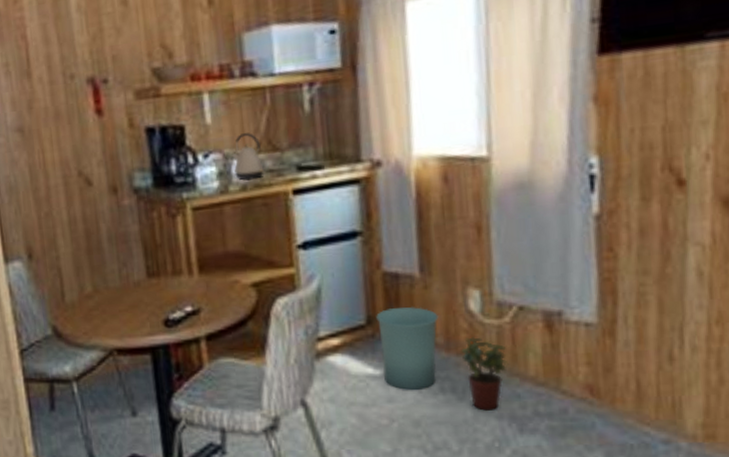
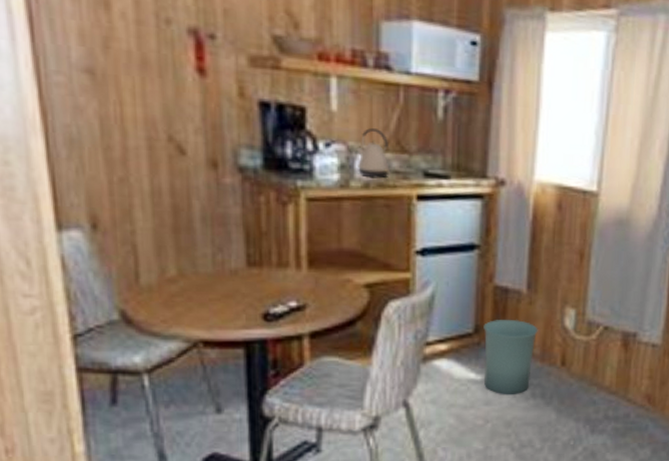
potted plant: present [461,337,509,411] -> none [553,350,590,414]

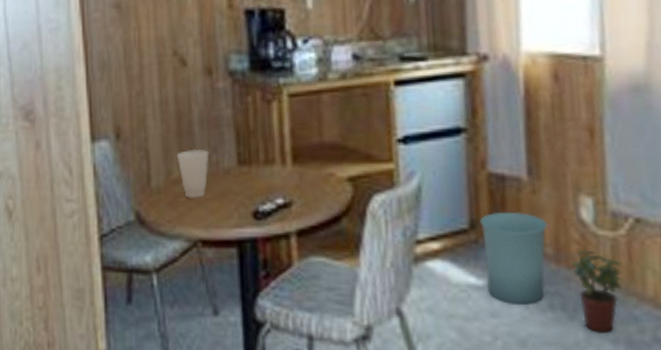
cup: none [172,246,213,299] -> present [176,149,209,198]
kettle: present [356,128,389,179] -> none [332,19,365,69]
potted plant: none [553,350,590,414] -> present [572,249,625,333]

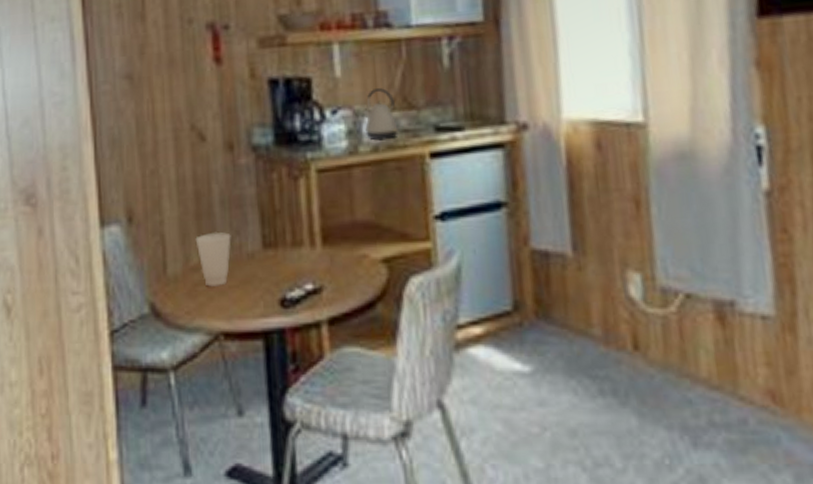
kettle: none [332,19,365,69] -> present [362,88,398,141]
waste bin: present [480,213,548,304] -> none [524,291,595,391]
potted plant: present [572,249,625,333] -> none [621,329,677,419]

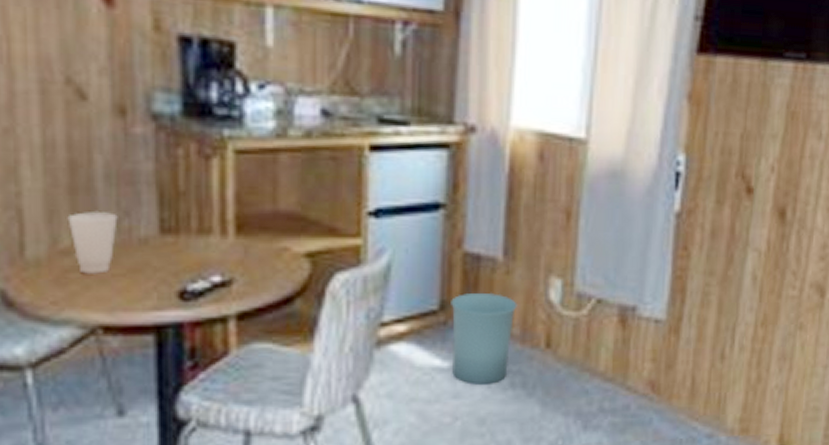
kettle: present [362,88,398,141] -> none [296,66,336,126]
waste bin: none [524,291,595,391] -> present [451,293,517,385]

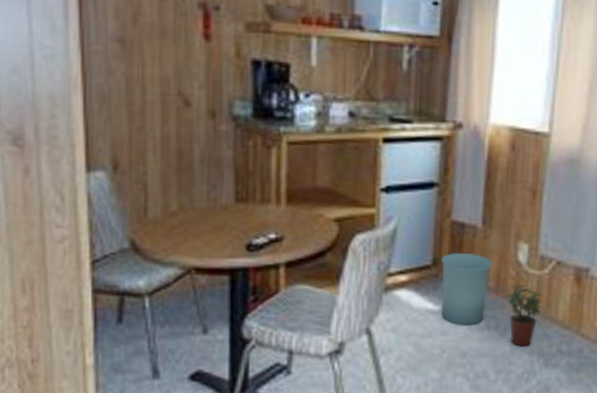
cup: present [67,210,118,274] -> none [175,185,208,230]
potted plant: none [536,329,581,407] -> present [507,284,543,347]

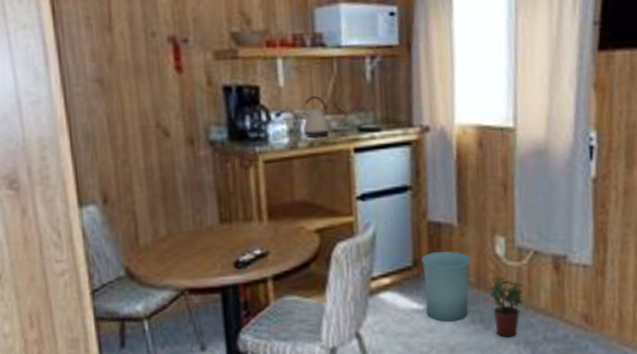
kettle: none [331,80,359,124] -> present [301,96,330,138]

